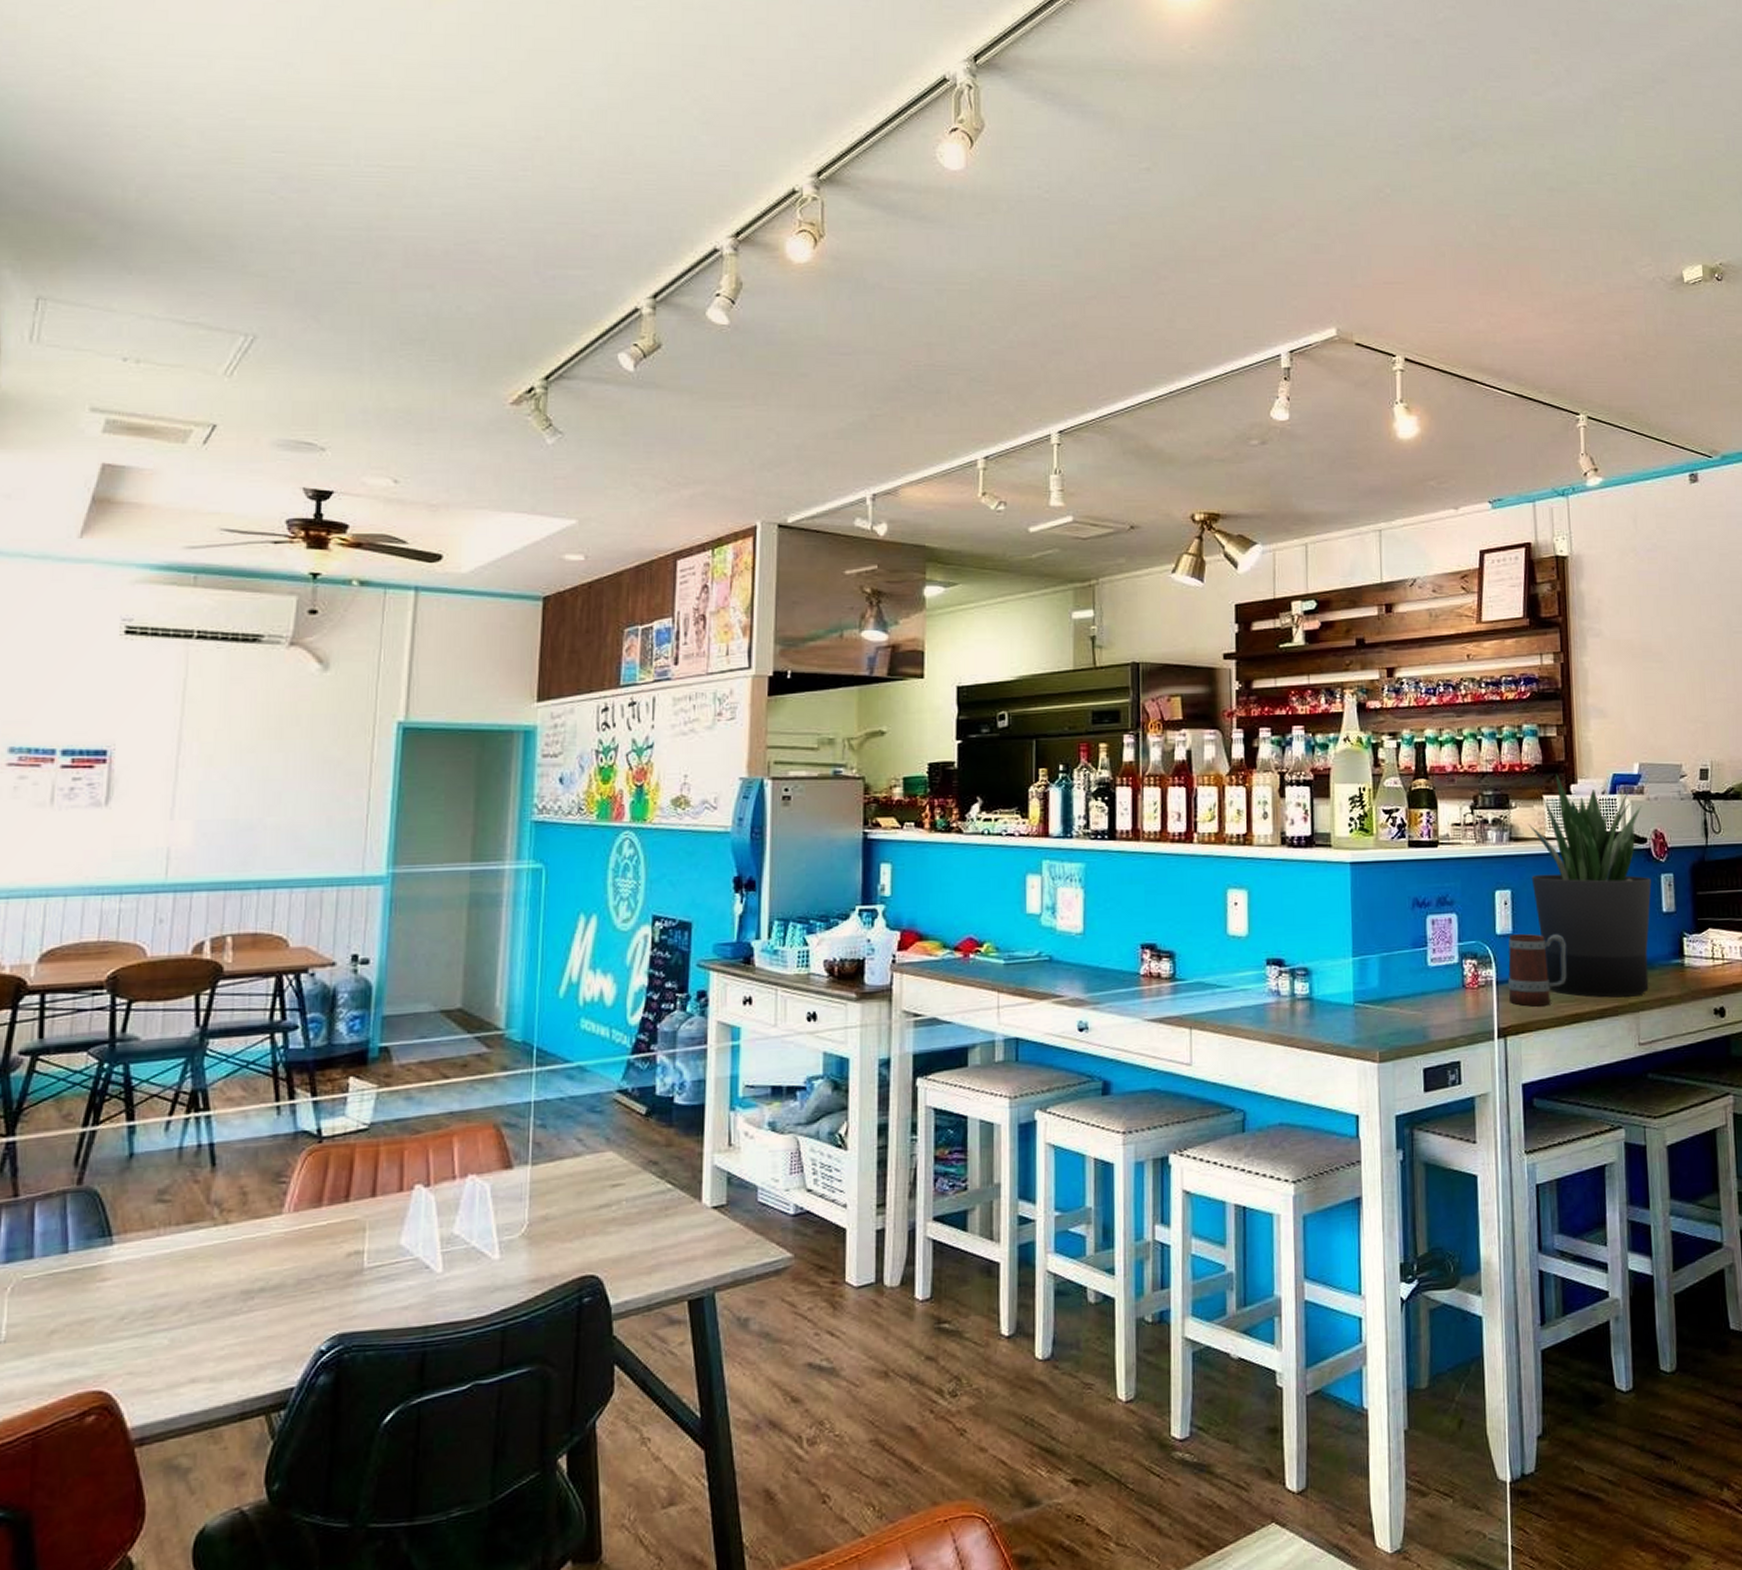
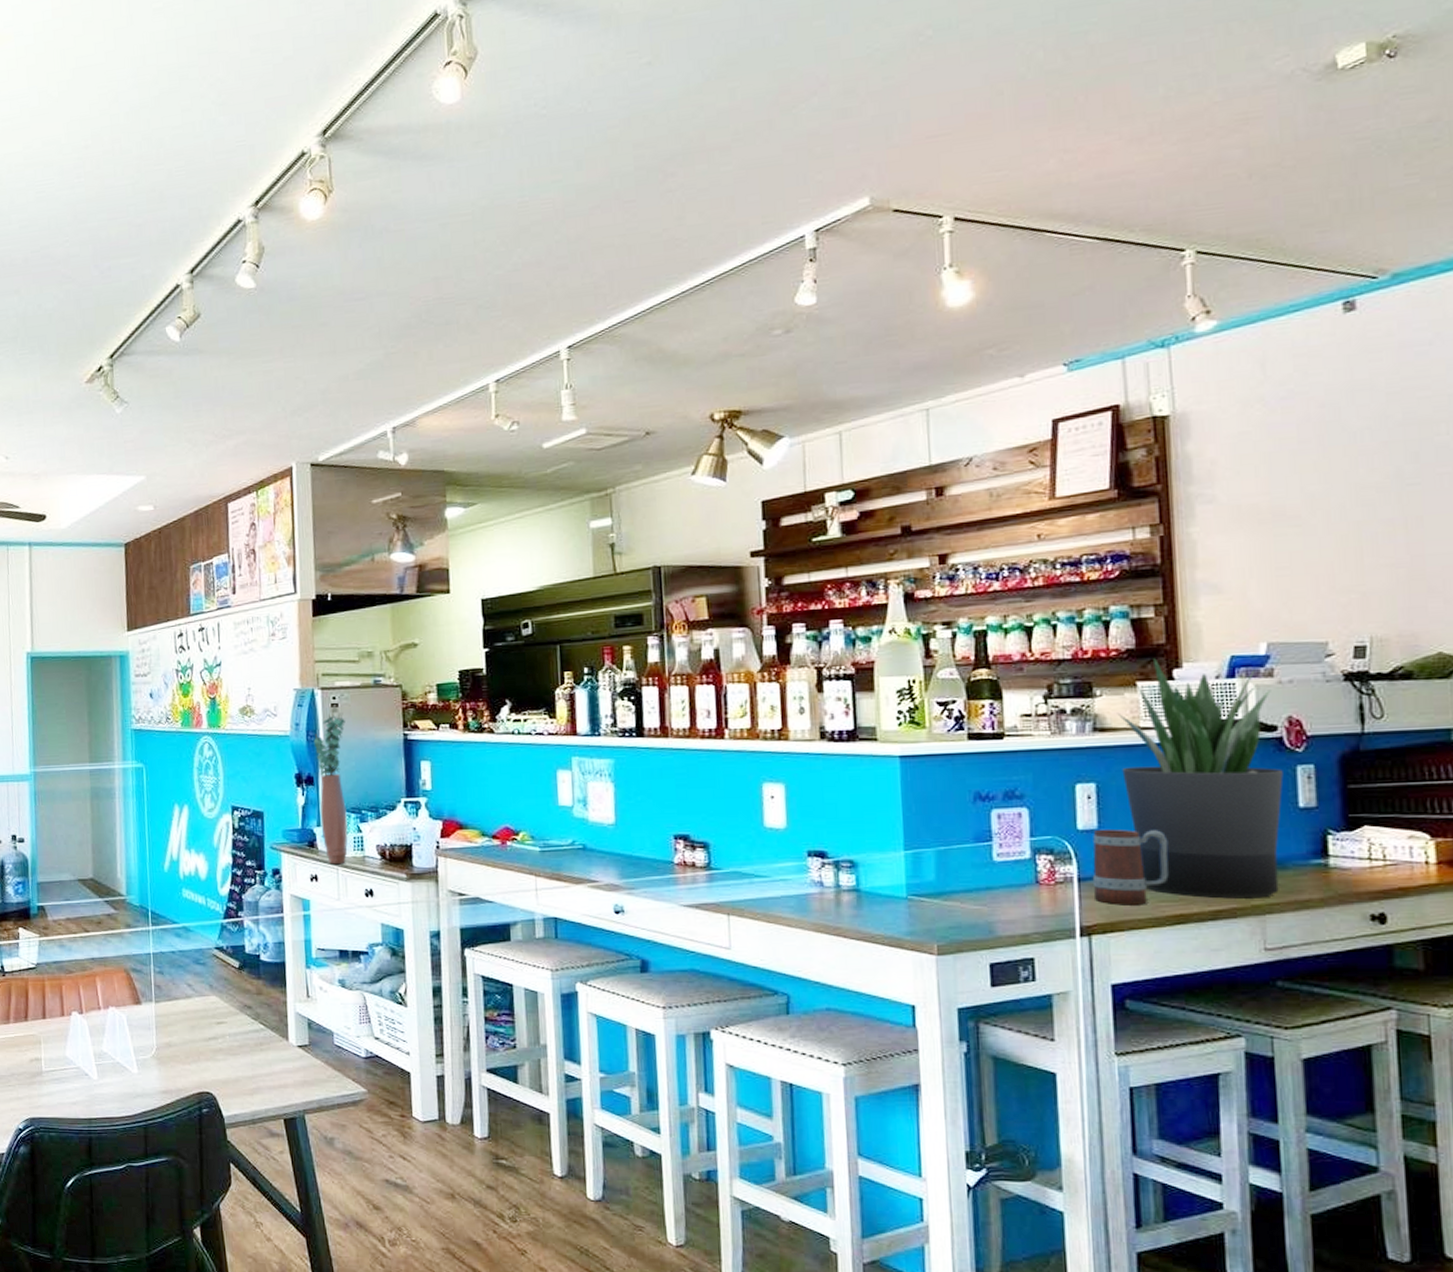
vase: none [758,804,798,984] -> present [313,710,348,865]

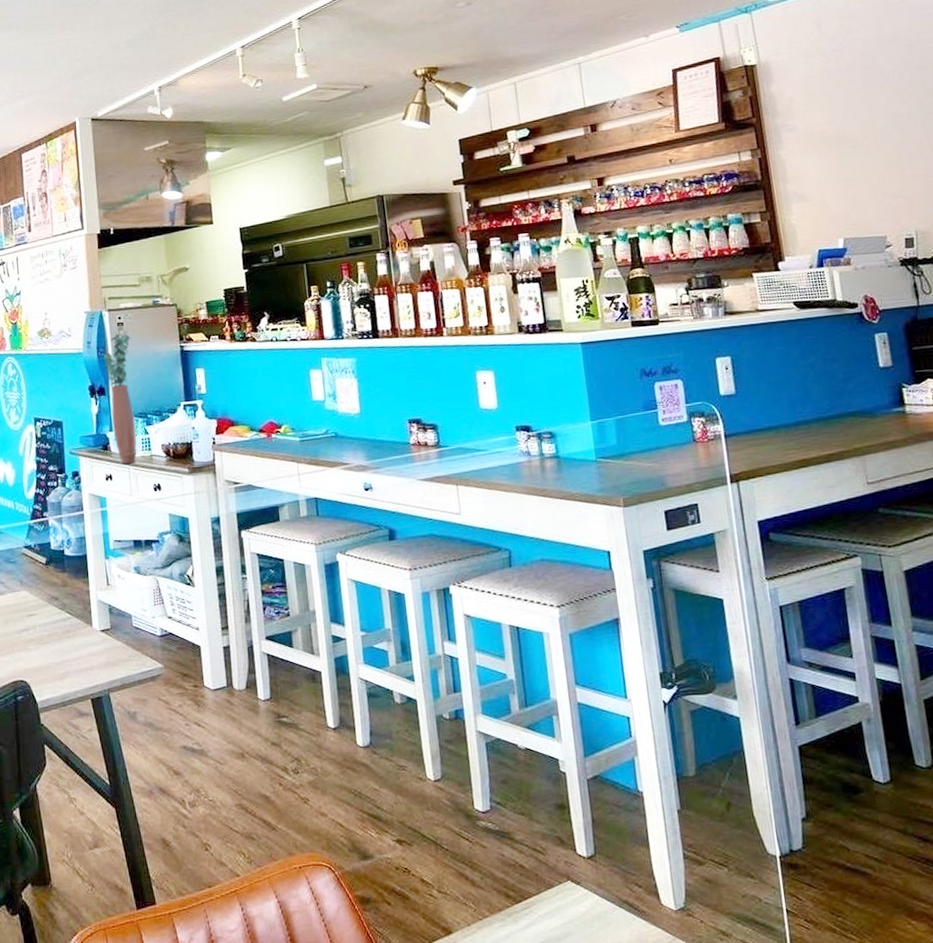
beer mug: present [1092,829,1169,906] -> none [732,392,791,455]
planter: present [1117,658,1284,899] -> none [740,254,873,445]

